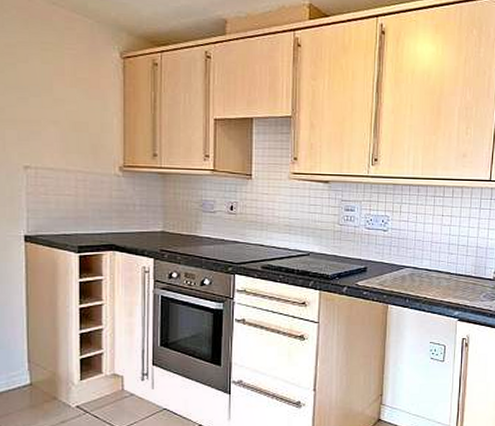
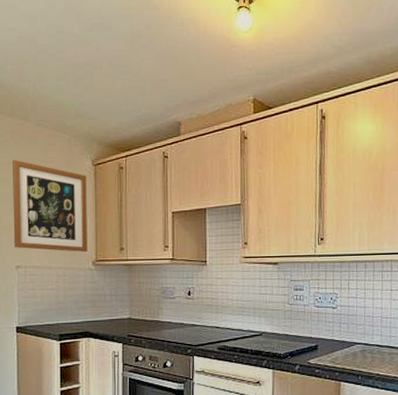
wall art: none [19,42,114,155] -> present [13,160,88,252]

